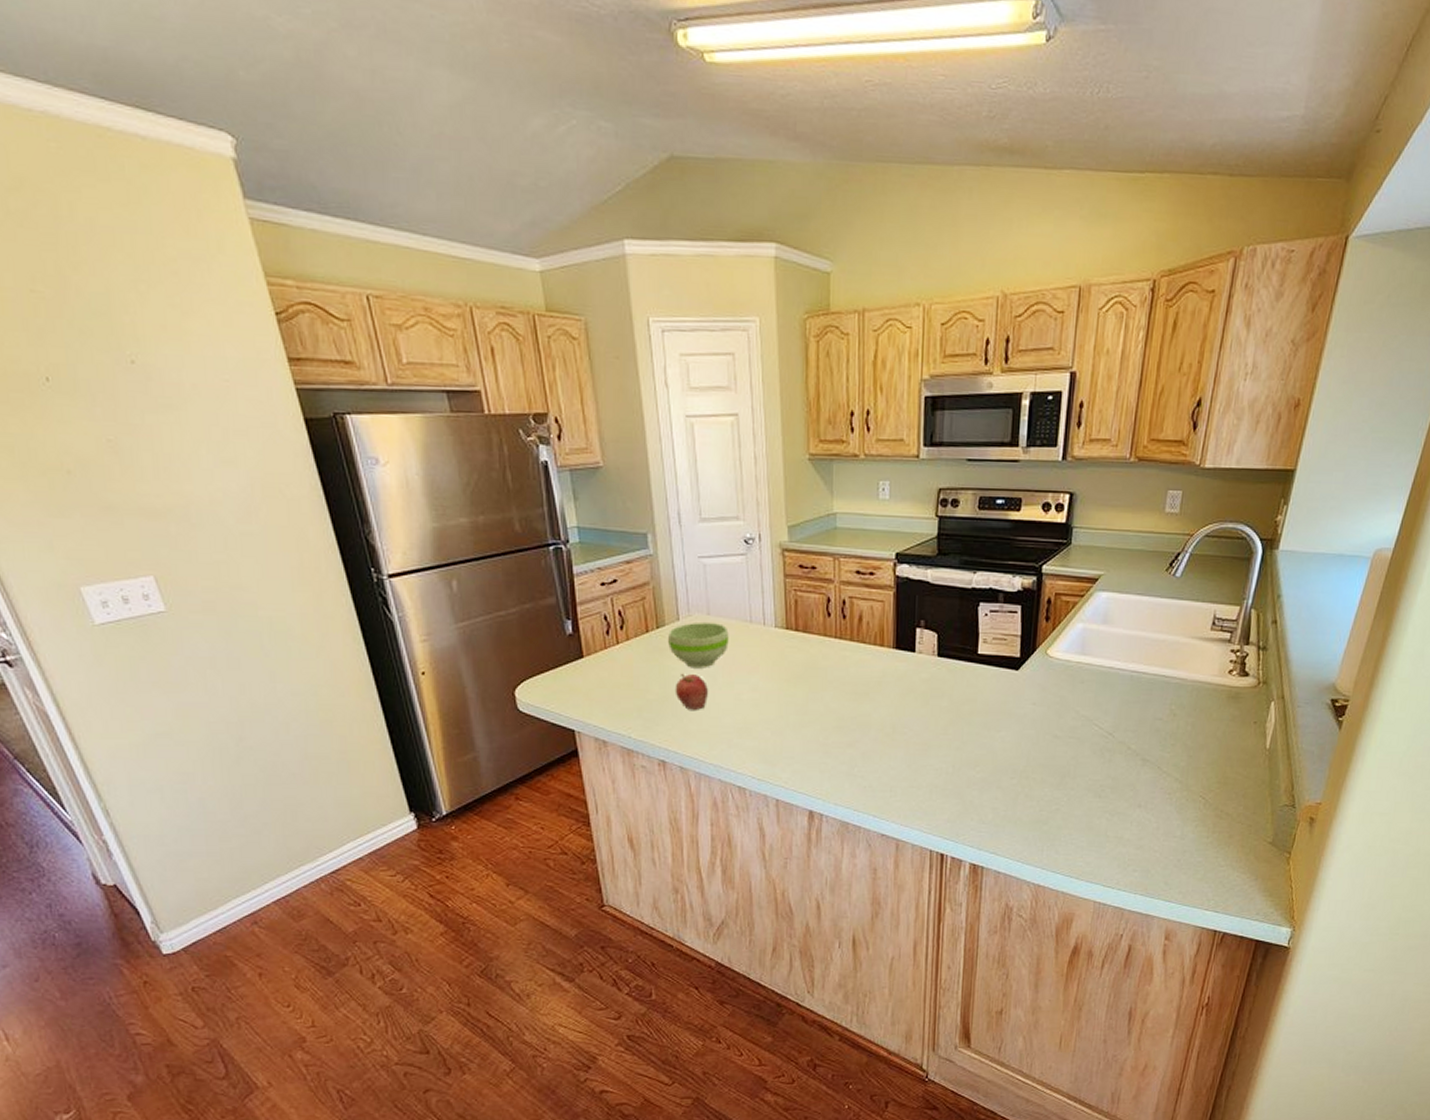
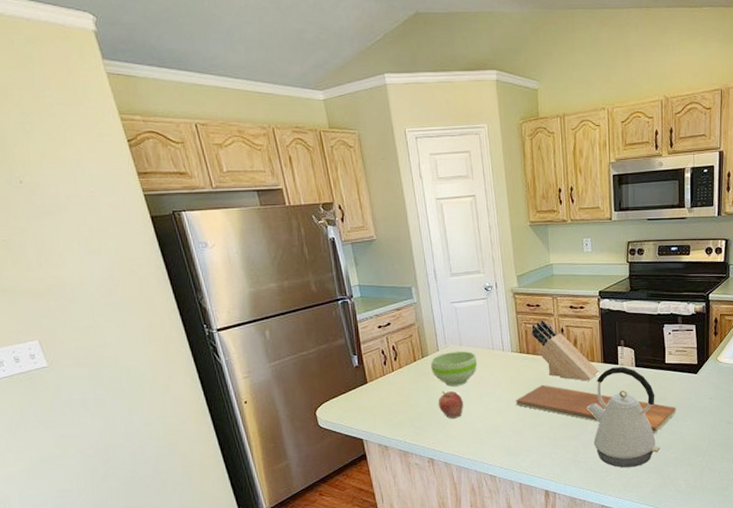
chopping board: none [776,673,988,745] -> present [515,385,677,433]
knife block: none [803,586,889,671] -> present [531,319,599,381]
kettle: none [871,655,964,788] -> present [587,367,661,468]

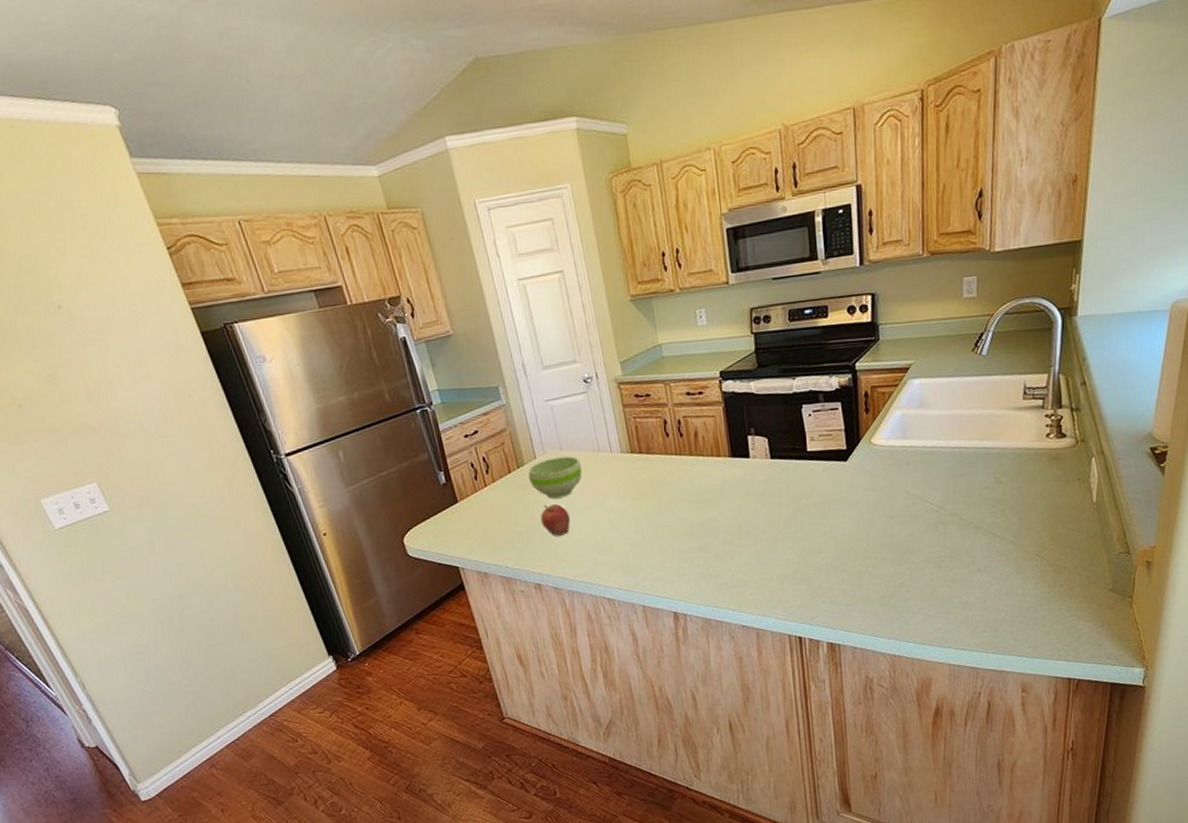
chopping board: present [515,385,677,433] -> none [630,488,825,536]
knife block: present [531,319,599,381] -> none [642,411,727,481]
kettle: present [587,367,661,468] -> none [716,459,808,580]

